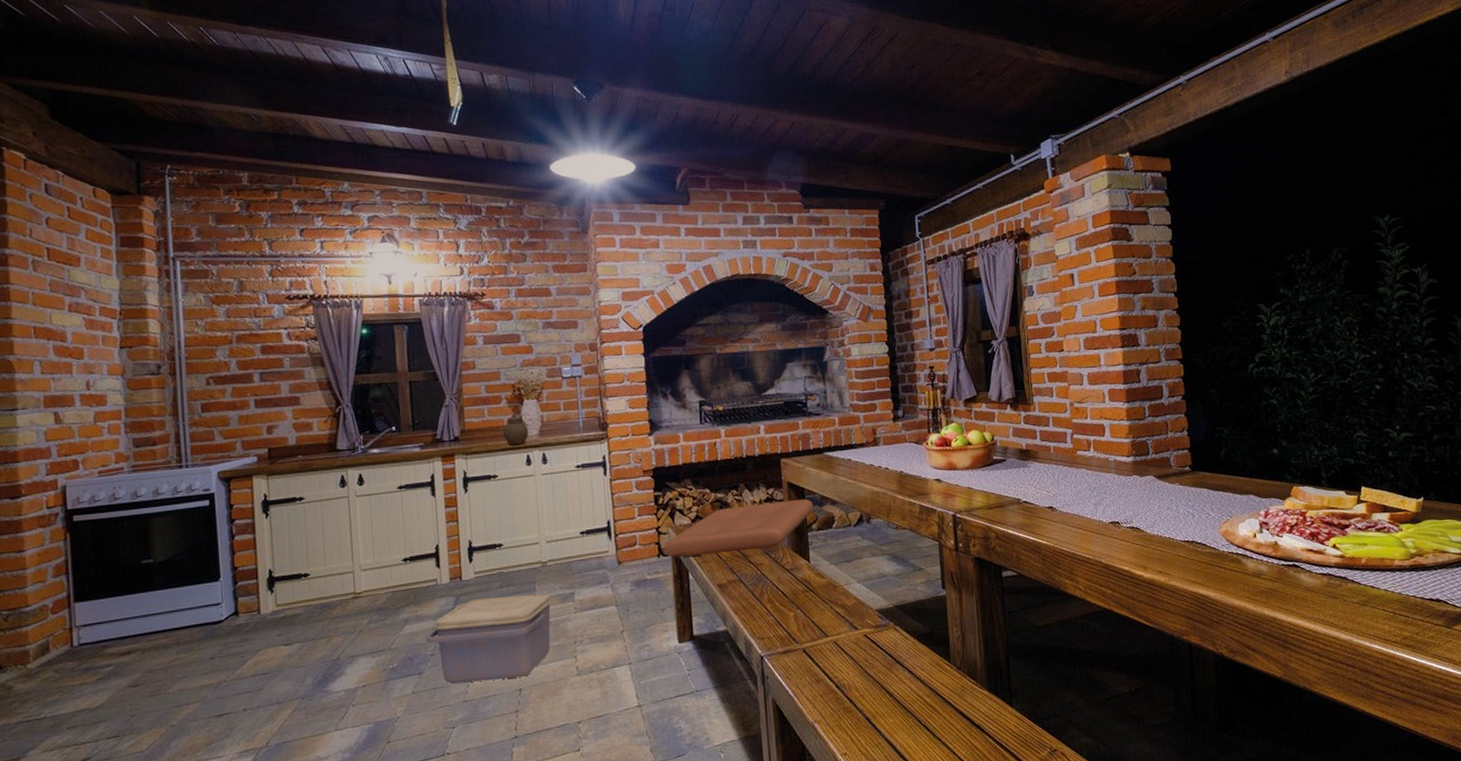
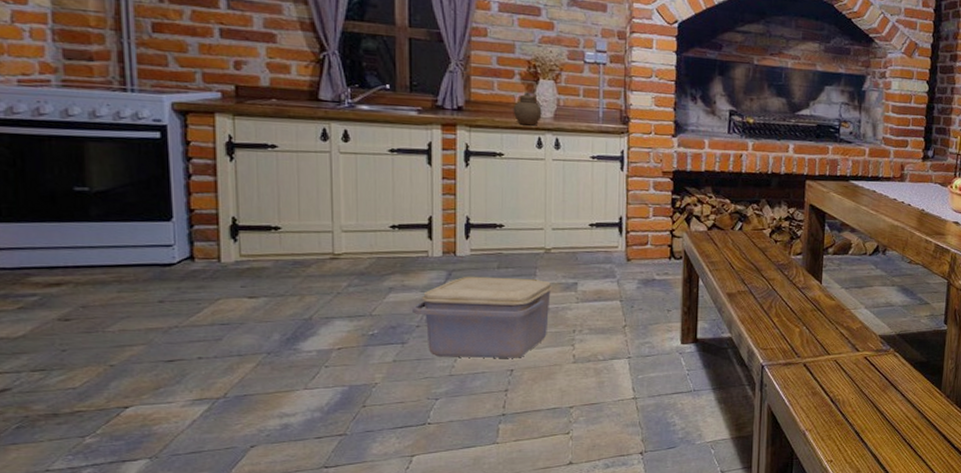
cushion: present [664,499,814,558] -> none [676,220,833,265]

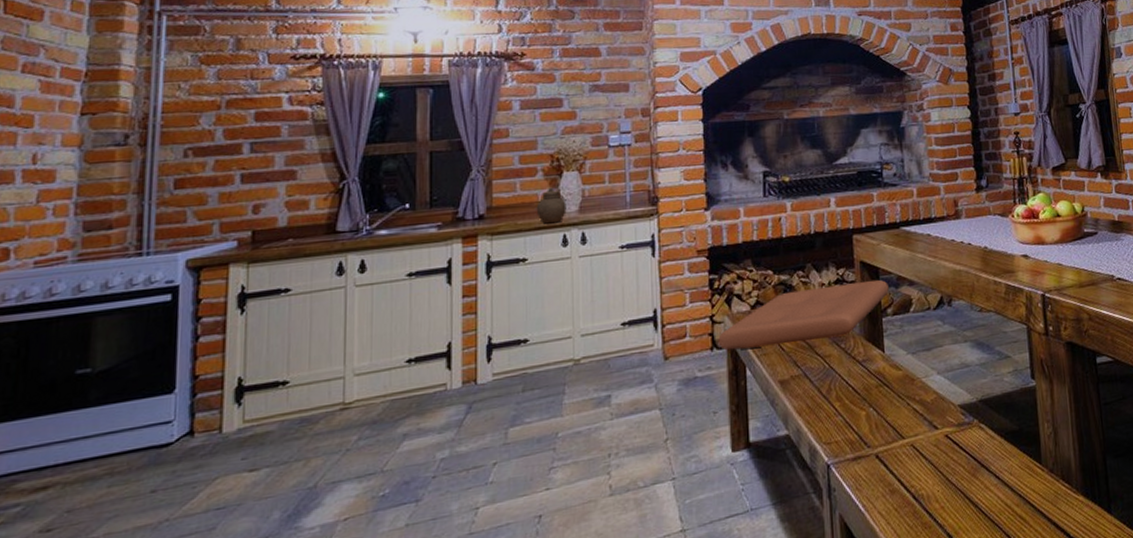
cooler: present [413,276,552,358] -> none [429,397,583,512]
cushion: none [676,220,833,265] -> present [718,279,889,351]

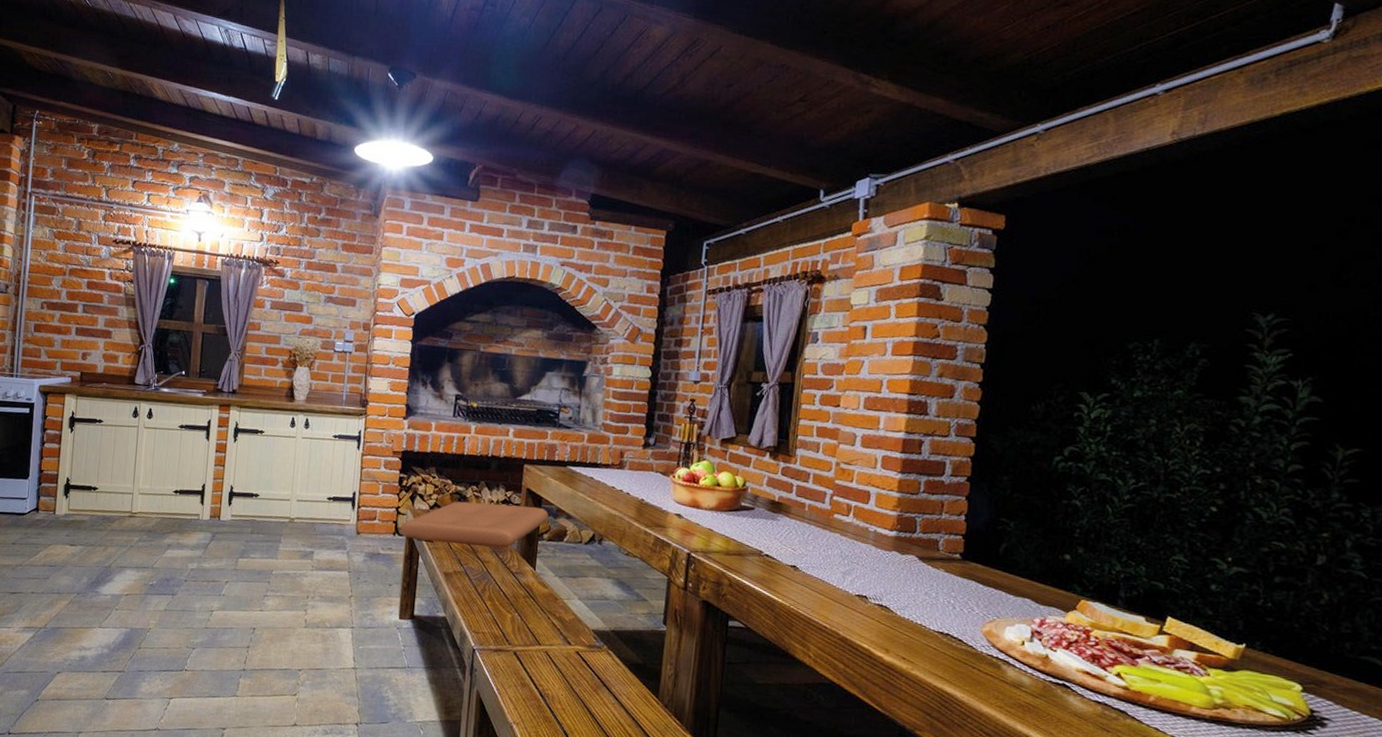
jar: present [536,187,567,224] -> none [274,377,297,407]

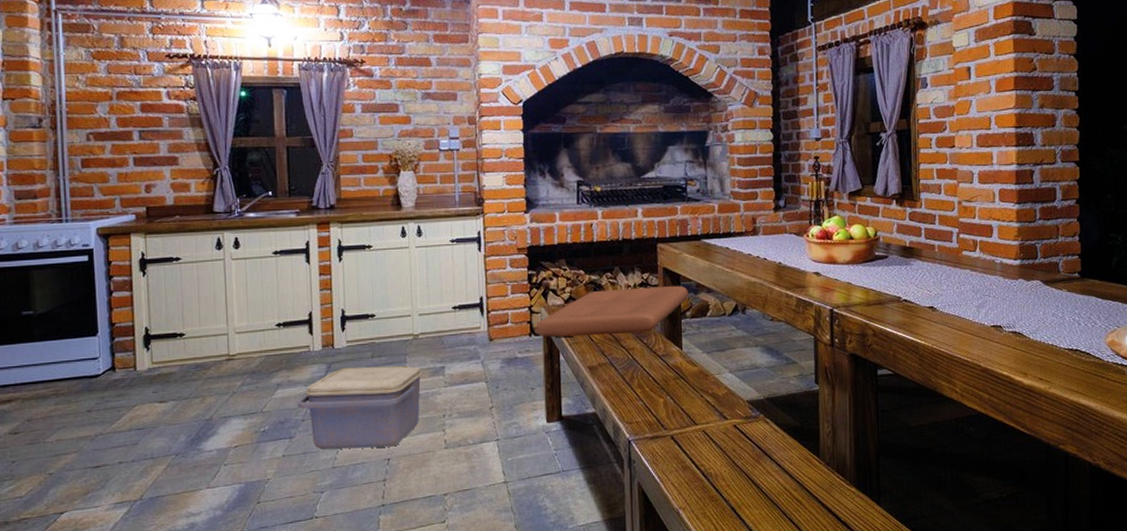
cooler: none [183,539,293,618] -> present [298,365,422,450]

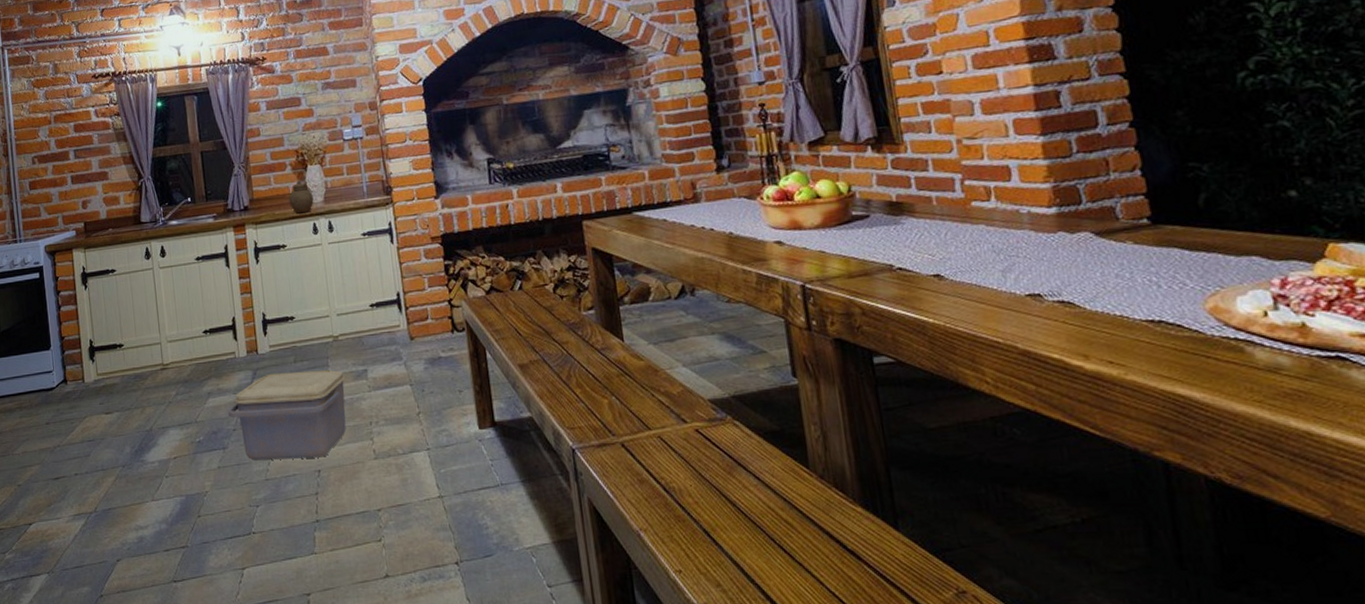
jar: none [378,184,404,217] -> present [288,180,314,214]
cushion: present [536,285,688,337] -> none [457,267,625,334]

